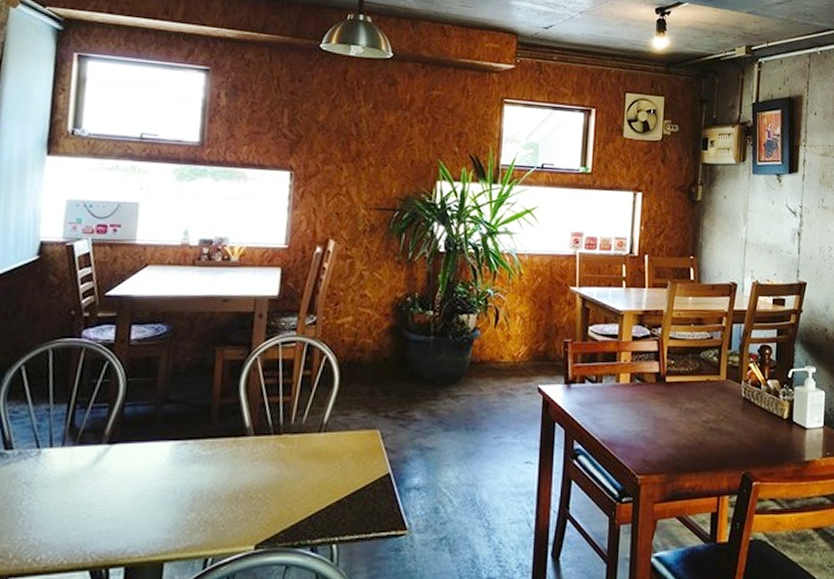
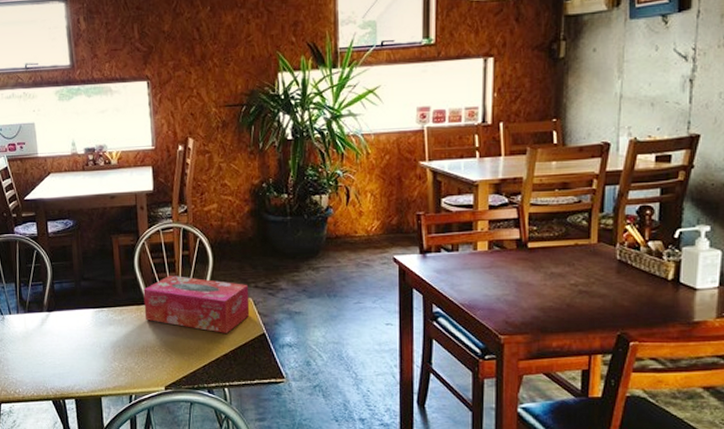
tissue box: none [242,399,378,474] -> present [143,275,250,333]

